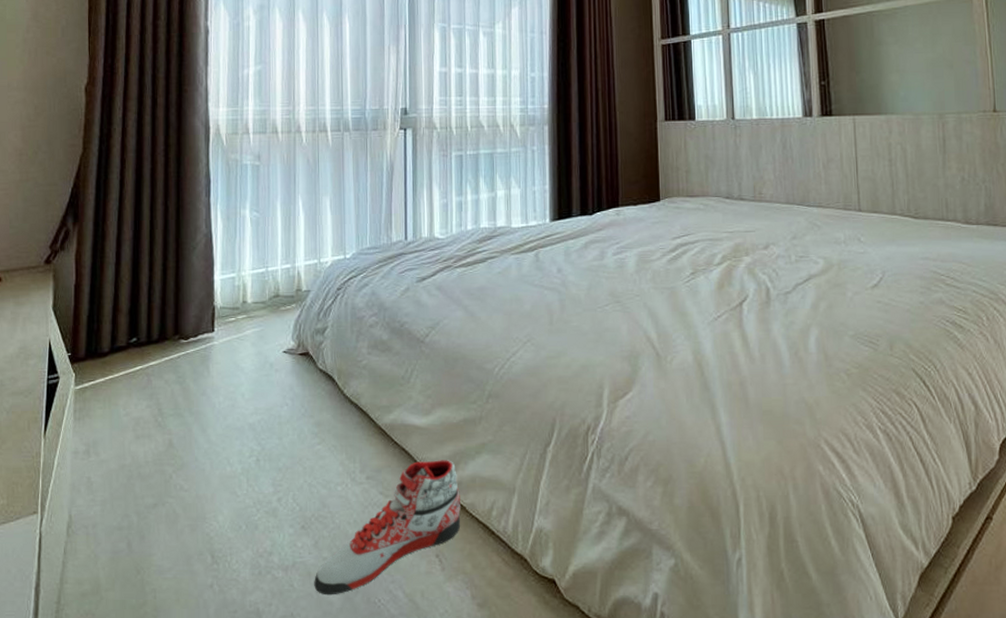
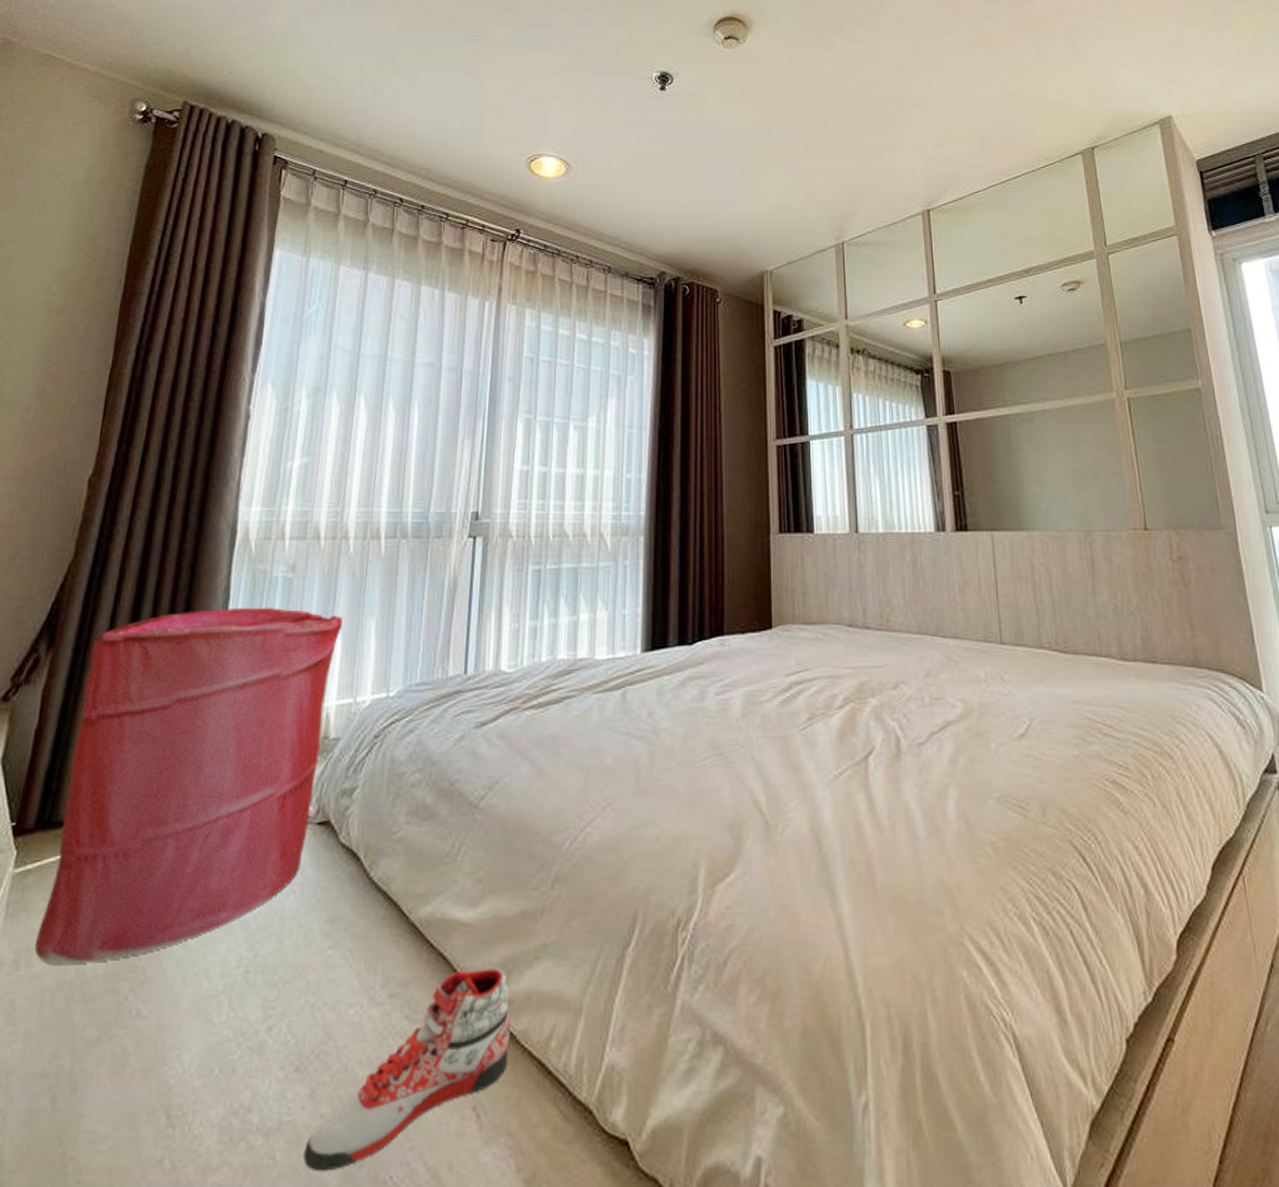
laundry hamper: none [99,189,303,454] -> present [35,607,342,966]

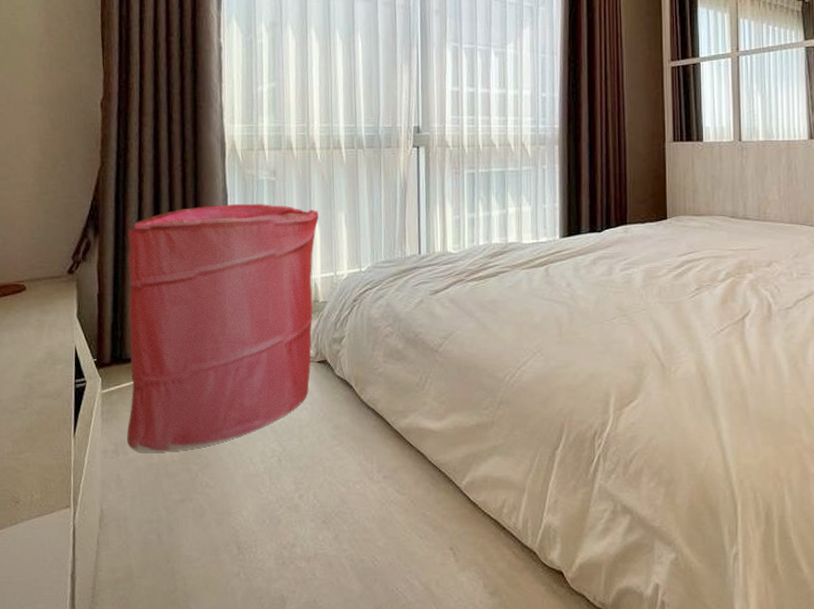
sneaker: present [303,968,510,1172] -> none [335,461,474,584]

